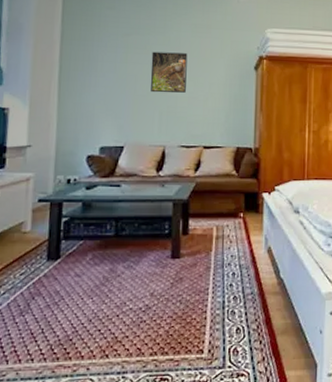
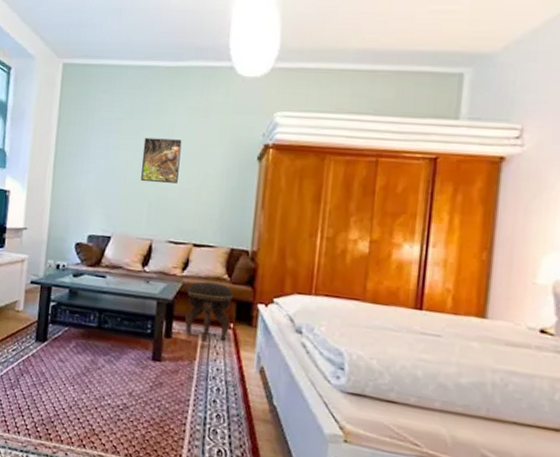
footstool: none [200,179,241,233] -> present [184,281,233,342]

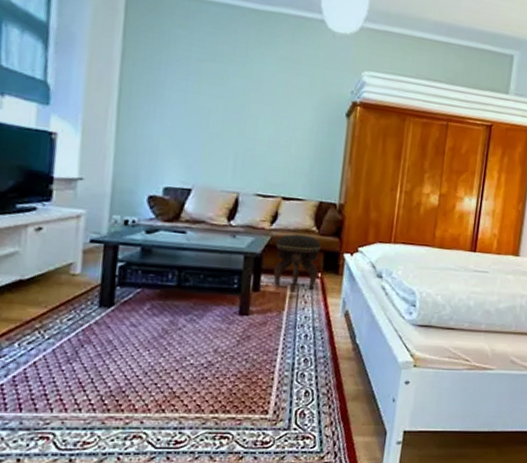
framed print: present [141,137,182,183] -> none [226,83,271,135]

